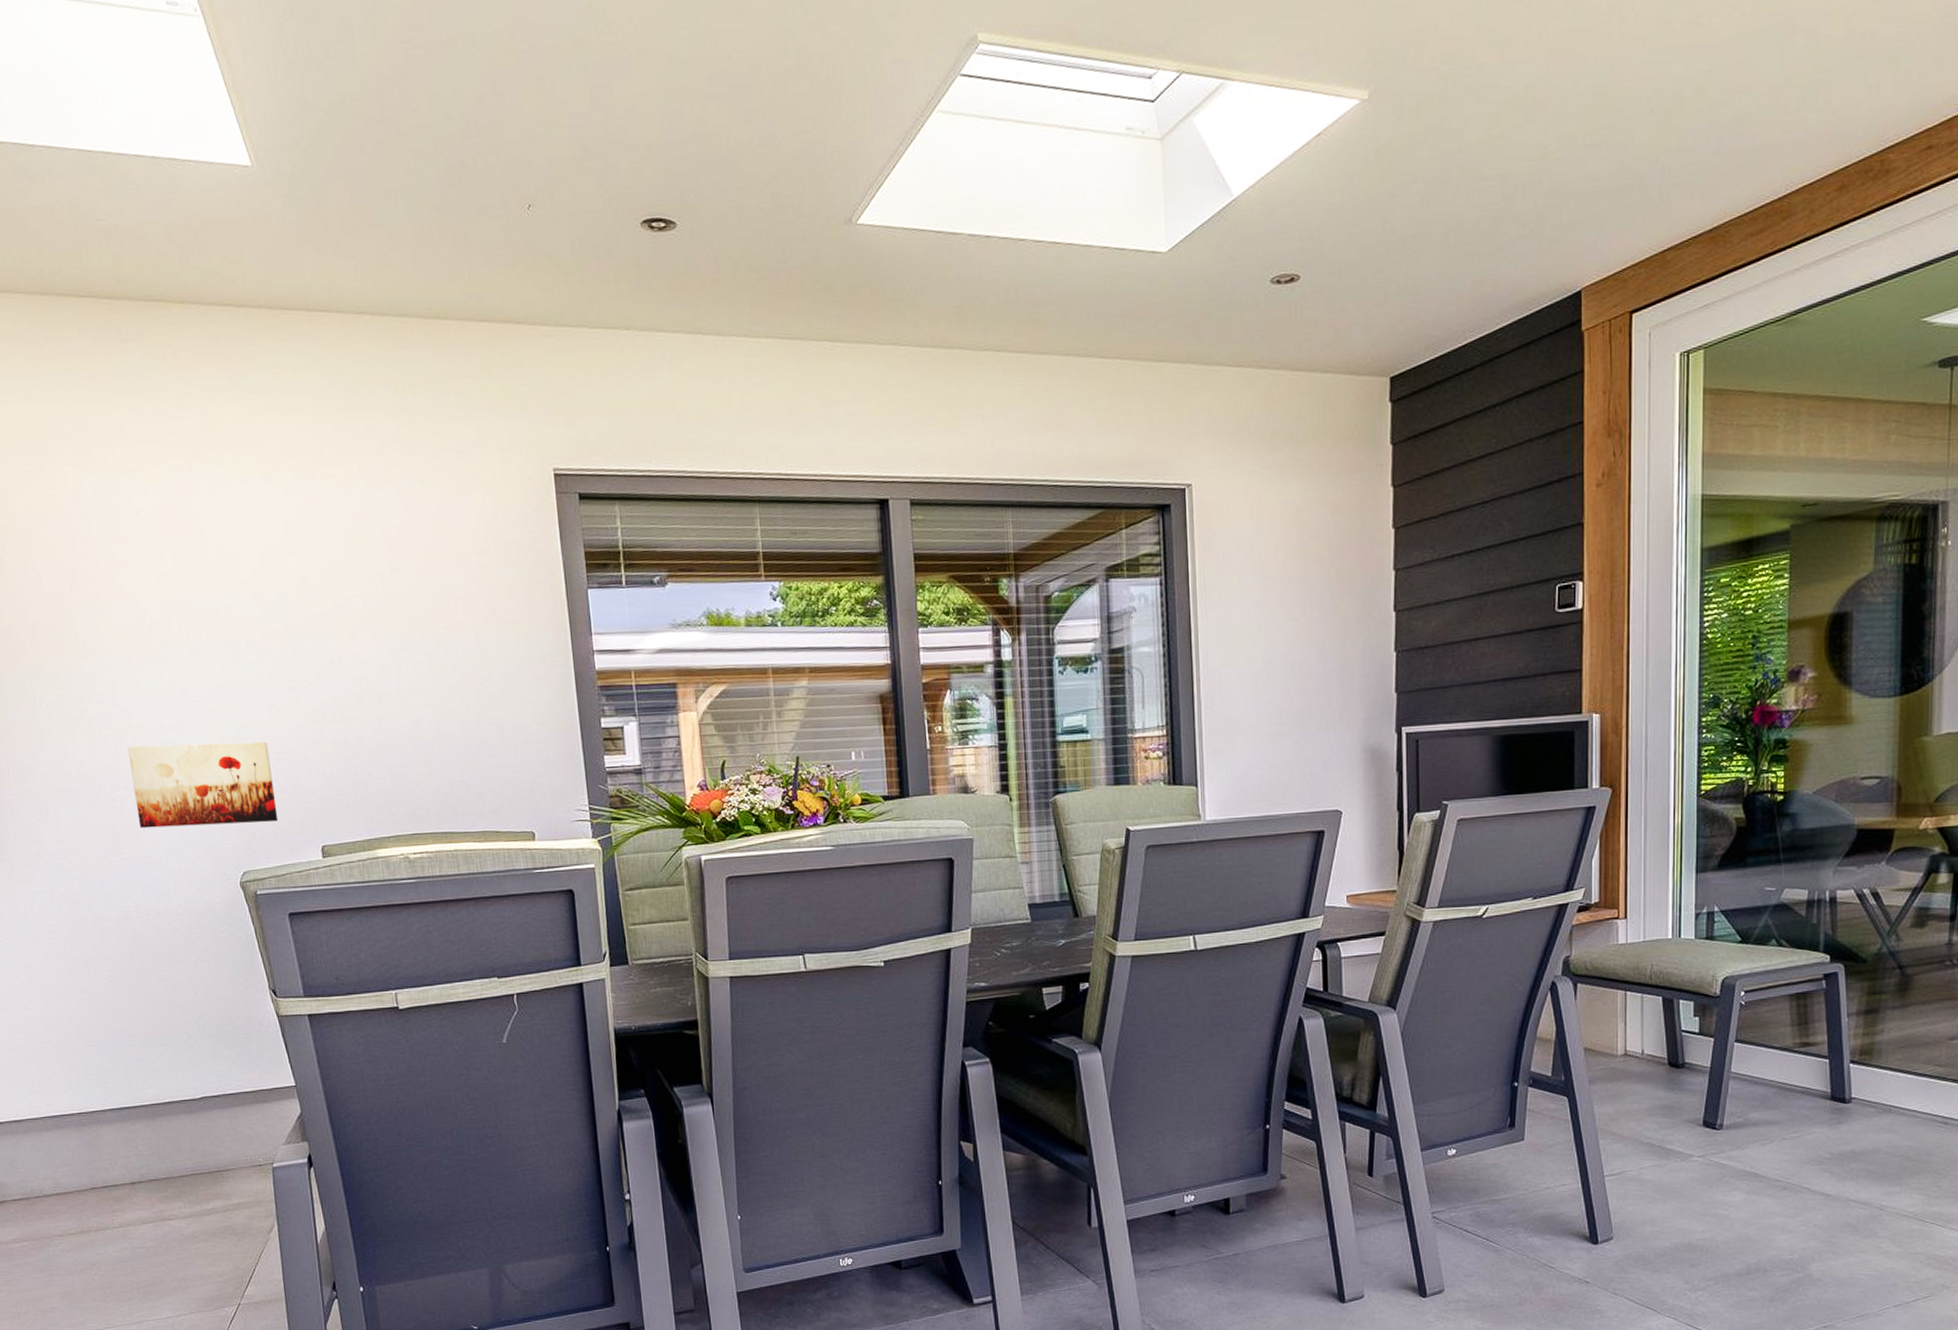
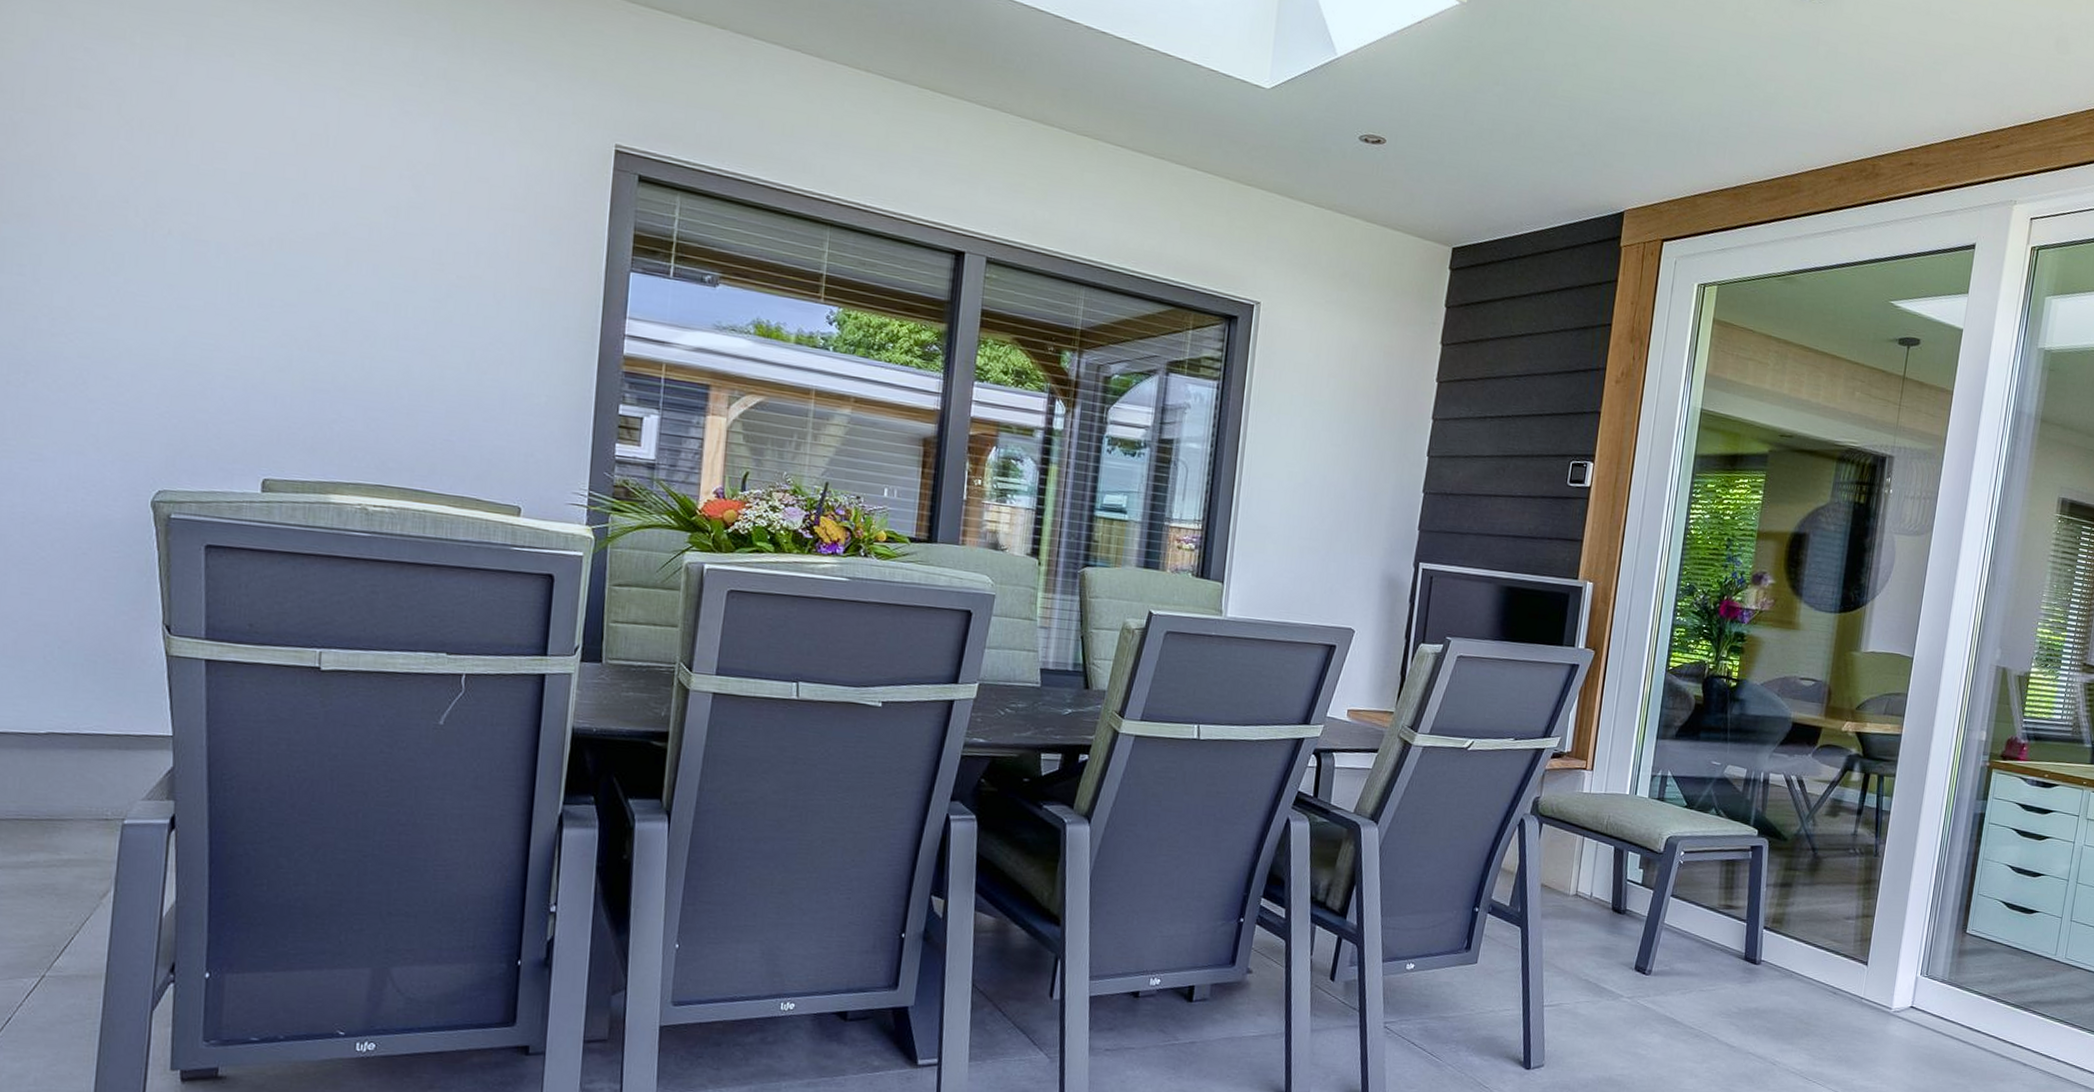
wall art: present [127,741,279,829] -> none [35,328,220,444]

